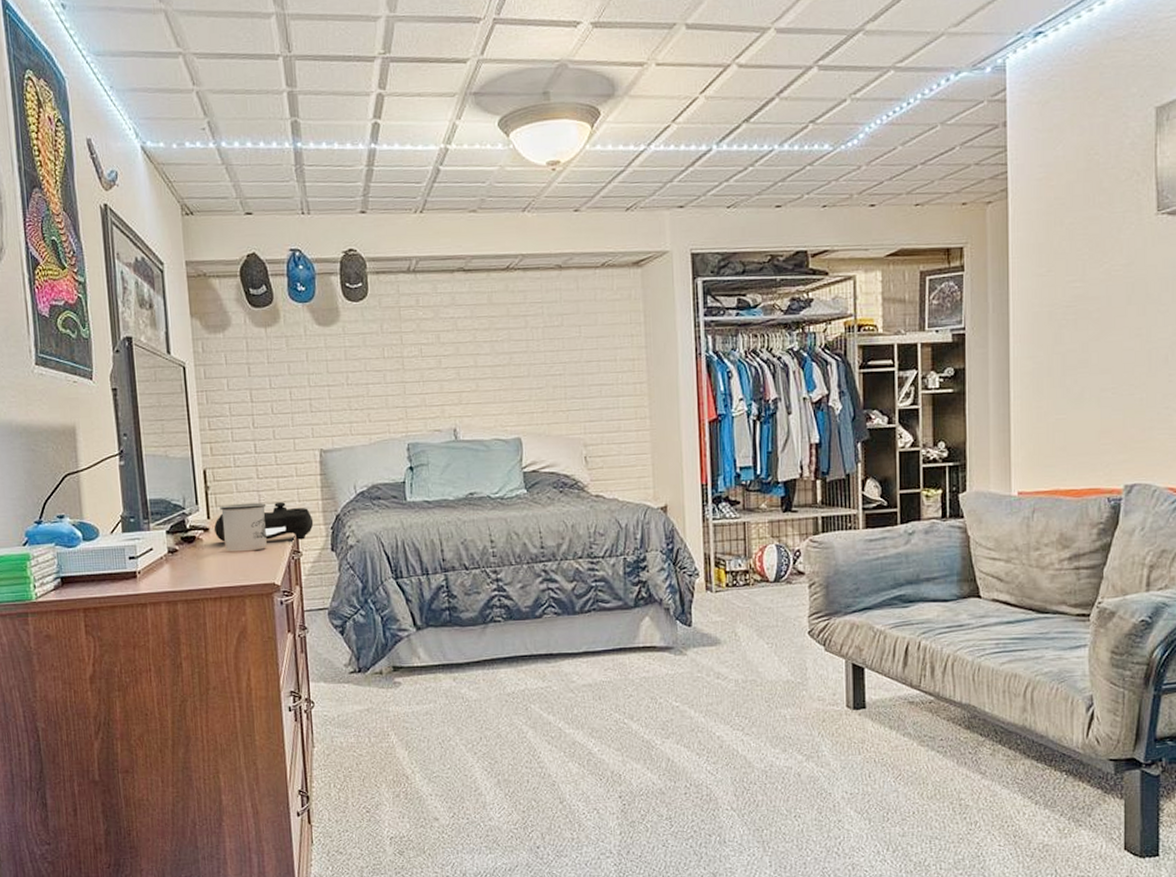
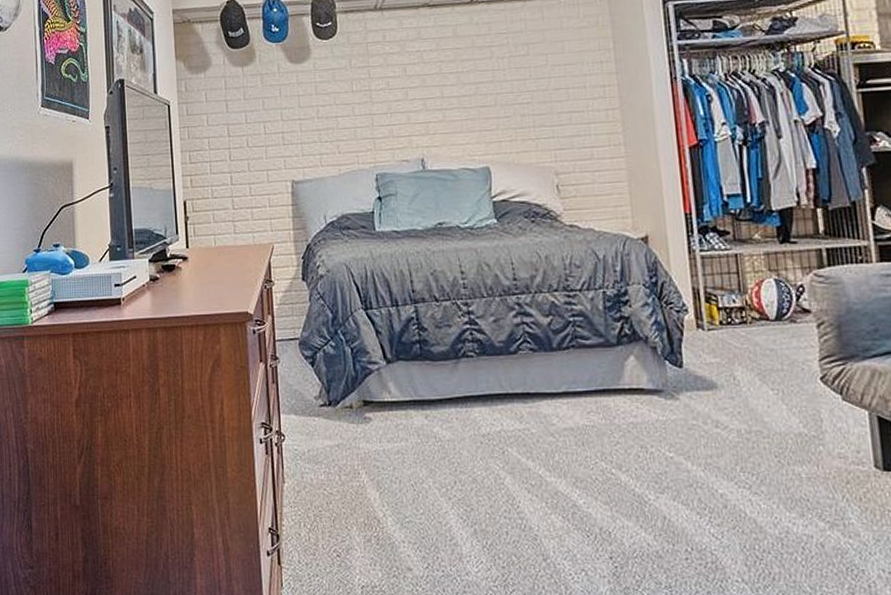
game controller: present [214,502,314,542] -> none [192,232,285,271]
mug: present [220,502,268,552] -> none [198,232,242,281]

